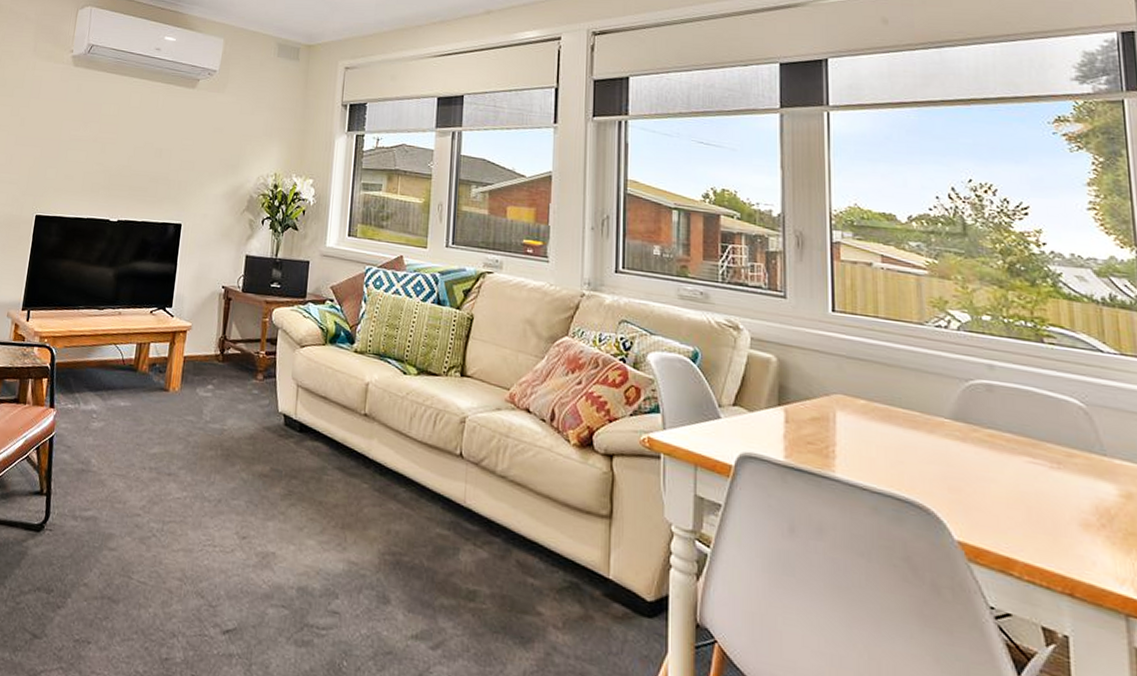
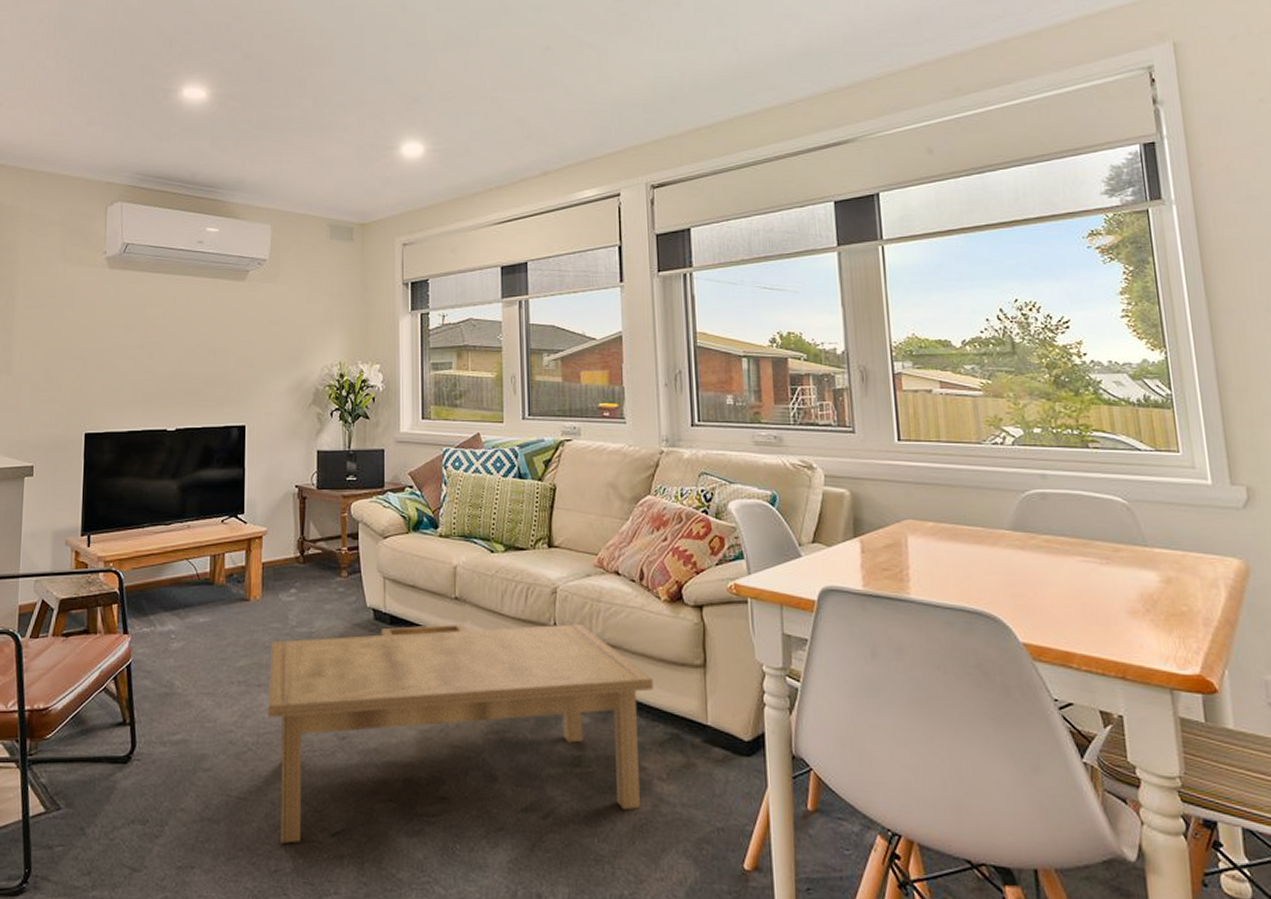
coffee table: none [174,433,556,655] -> present [268,624,653,844]

